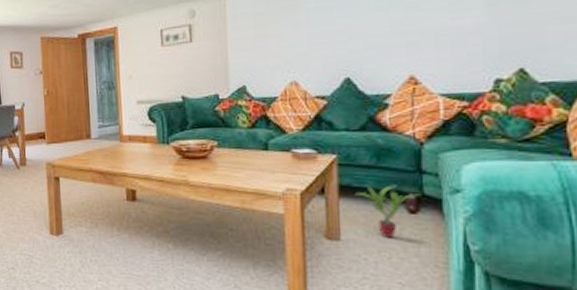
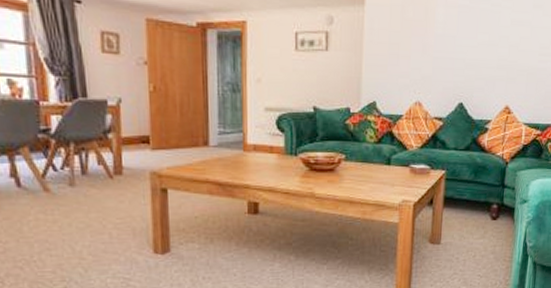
potted plant: present [354,185,423,239] -> none [455,196,503,241]

